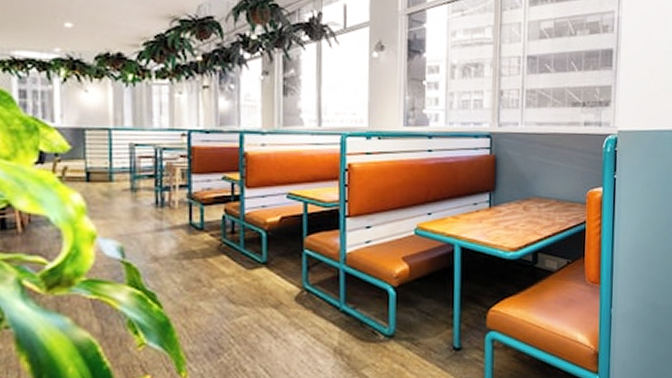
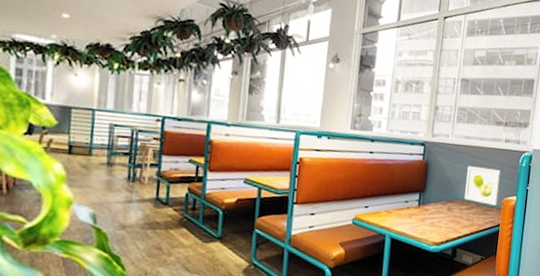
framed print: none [542,157,582,200] -> present [464,166,501,206]

